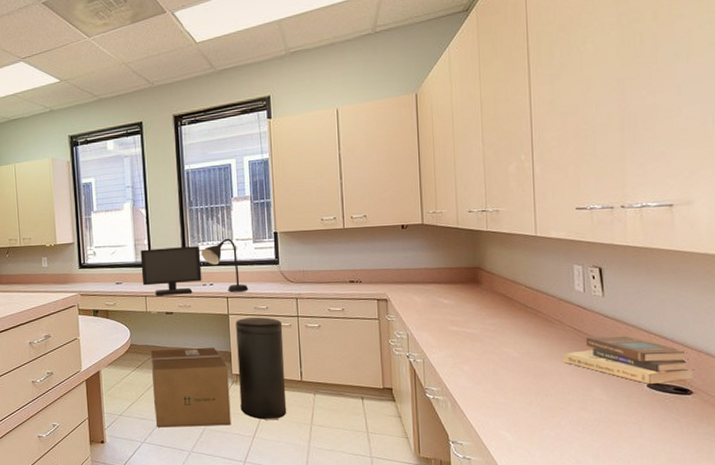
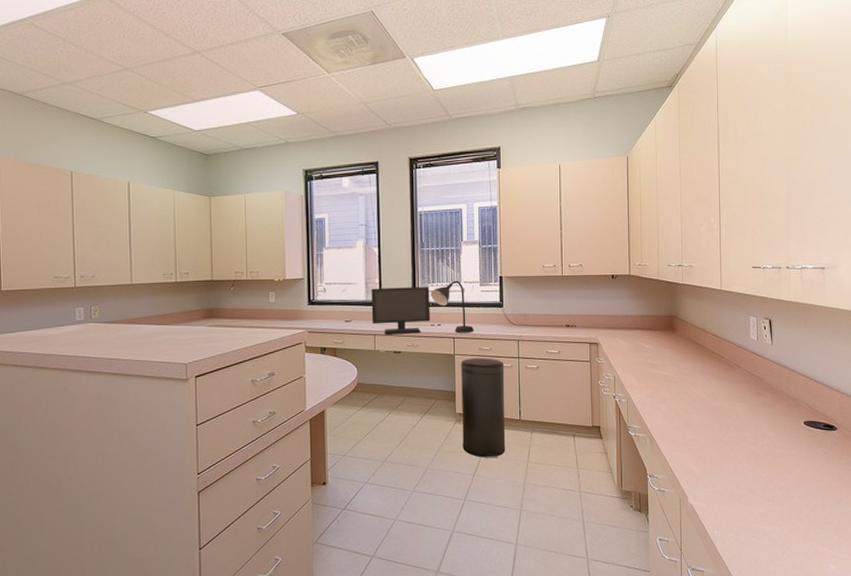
box: present [151,348,231,428] -> none [378,387,453,468]
books: present [563,336,695,385] -> none [741,379,839,422]

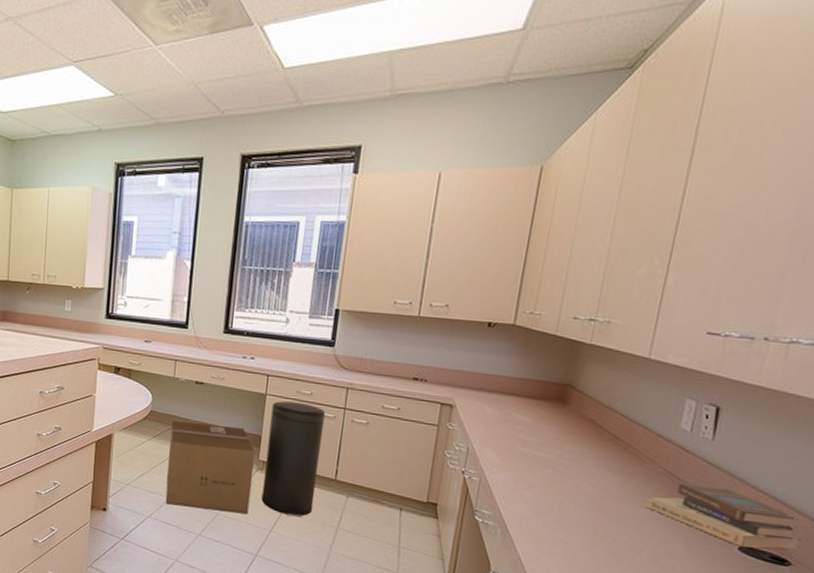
computer monitor: present [371,287,431,335] -> none [174,307,247,365]
box: none [378,387,453,468] -> present [165,421,256,515]
desk lamp: present [430,280,475,334] -> none [246,308,295,373]
books: none [741,379,839,422] -> present [645,483,802,550]

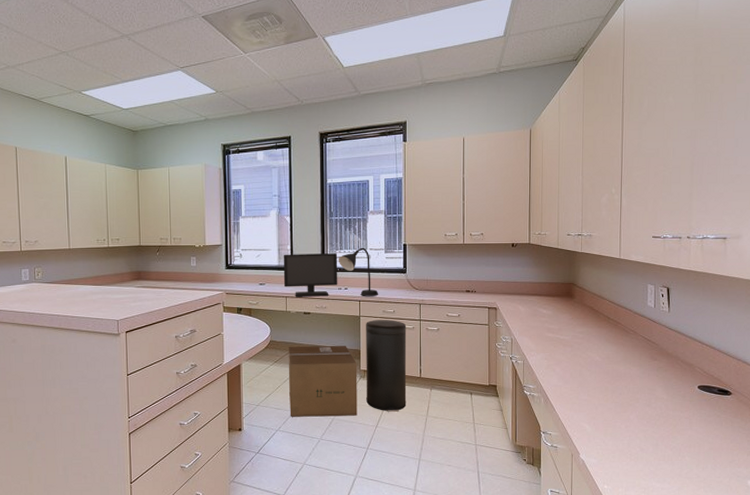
computer monitor: none [174,307,247,365] -> present [283,253,338,297]
desk lamp: none [246,308,295,373] -> present [338,247,379,297]
books: present [645,483,802,550] -> none [635,345,734,387]

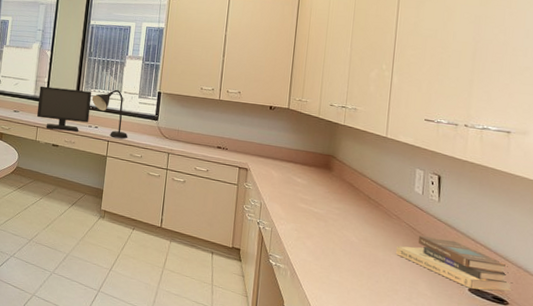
box: present [289,346,358,417] -> none [26,175,99,255]
pedal bin: present [366,320,407,412] -> none [103,162,153,259]
books: none [635,345,734,387] -> present [396,236,513,292]

